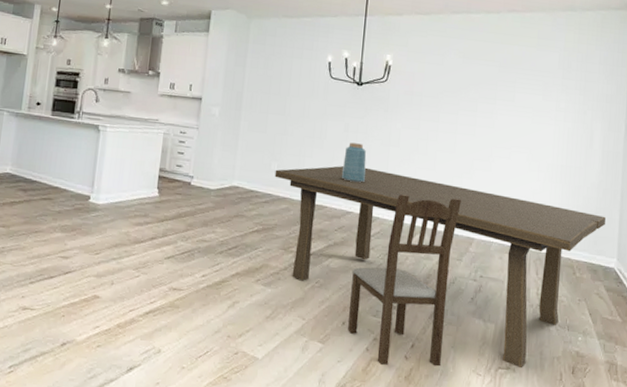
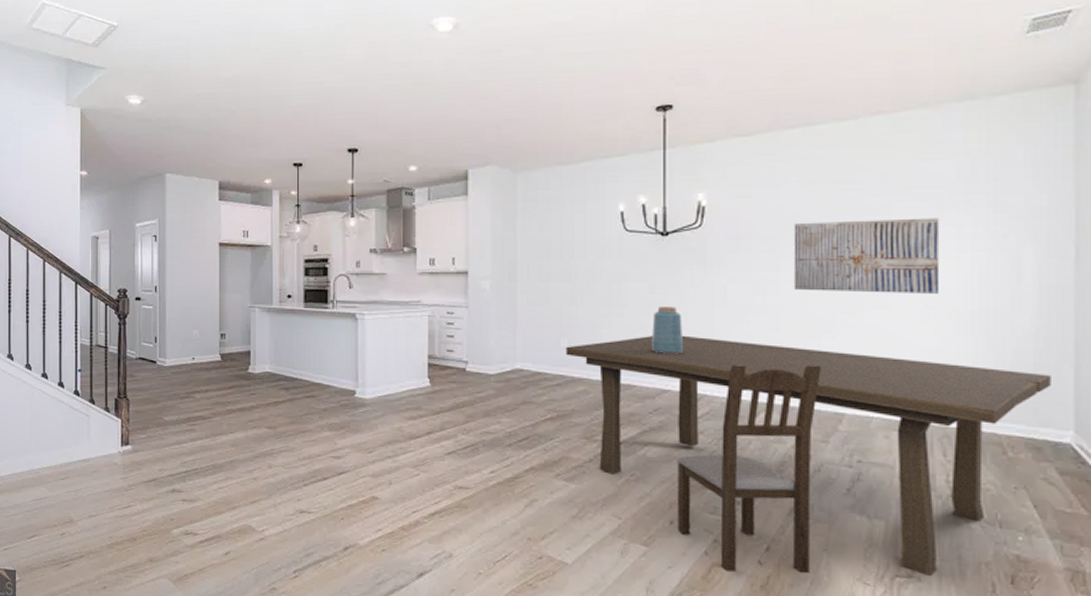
wall art: none [447,86,546,151] -> present [793,218,940,294]

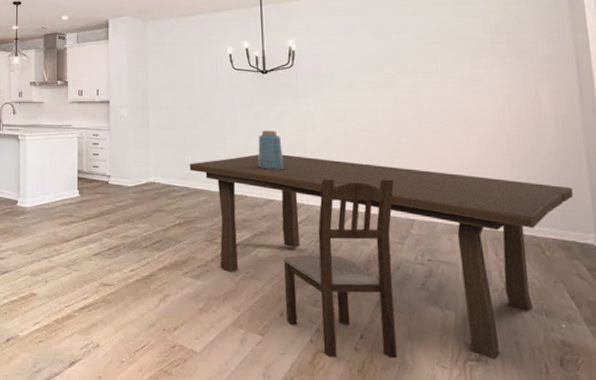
wall art: present [793,218,940,294] -> none [364,61,480,121]

